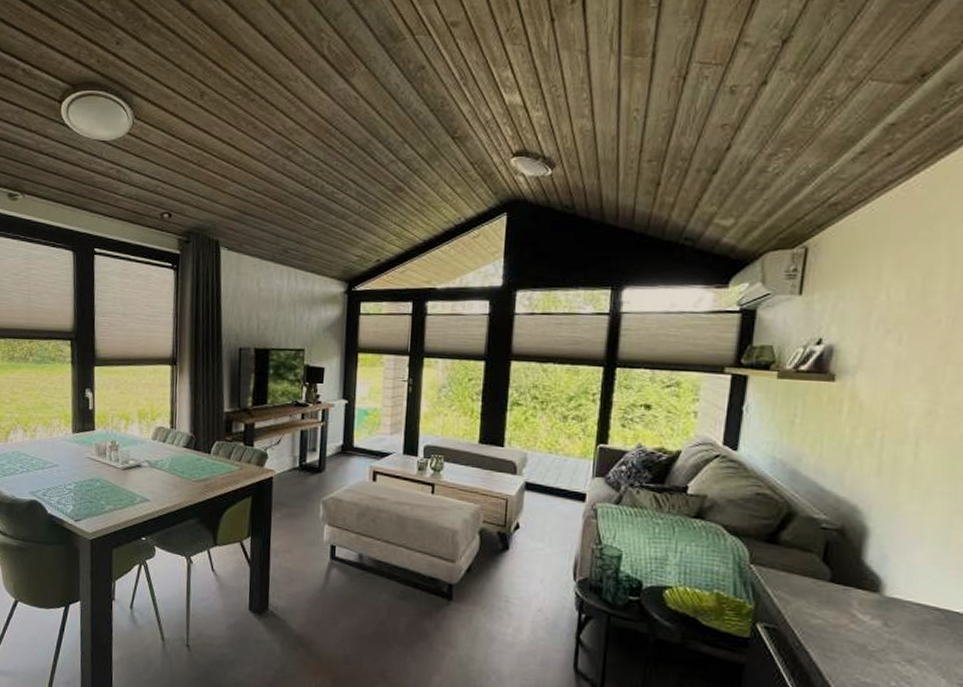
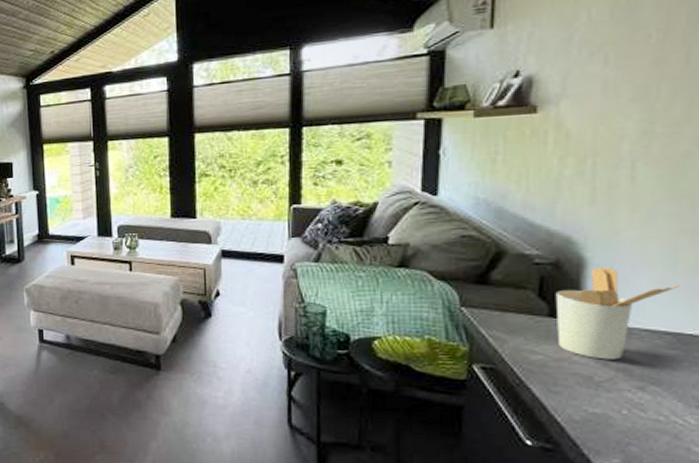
utensil holder: none [837,538,951,631] -> present [555,267,680,360]

